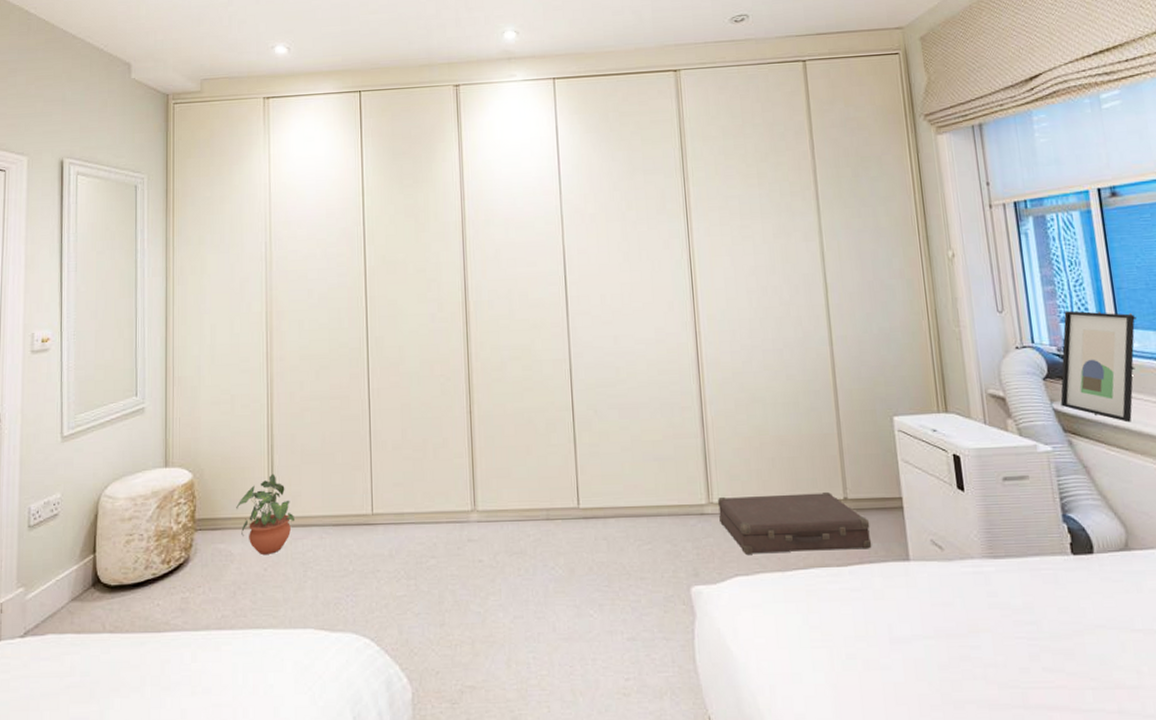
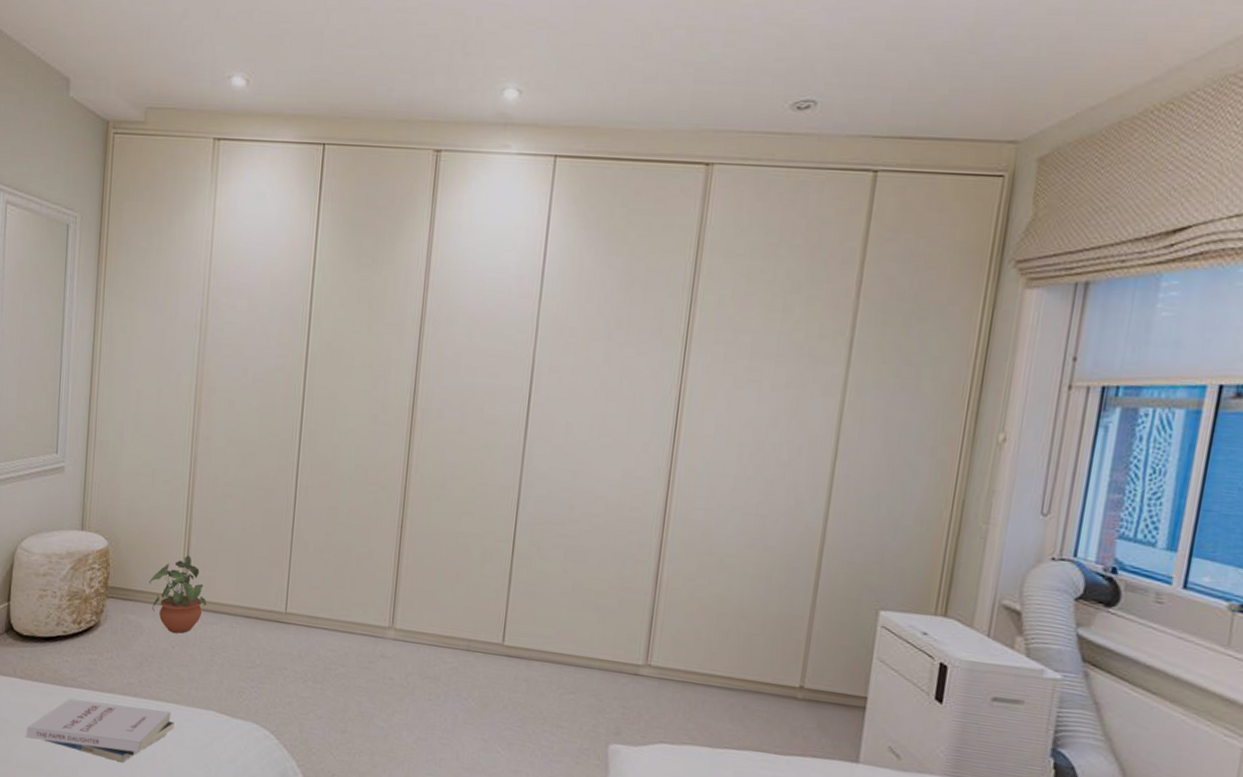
books: none [119,638,273,704] -> present [26,698,174,762]
suitcase: present [718,491,872,554] -> none [654,660,823,743]
picture frame: present [1060,310,1136,423] -> none [1088,526,1218,665]

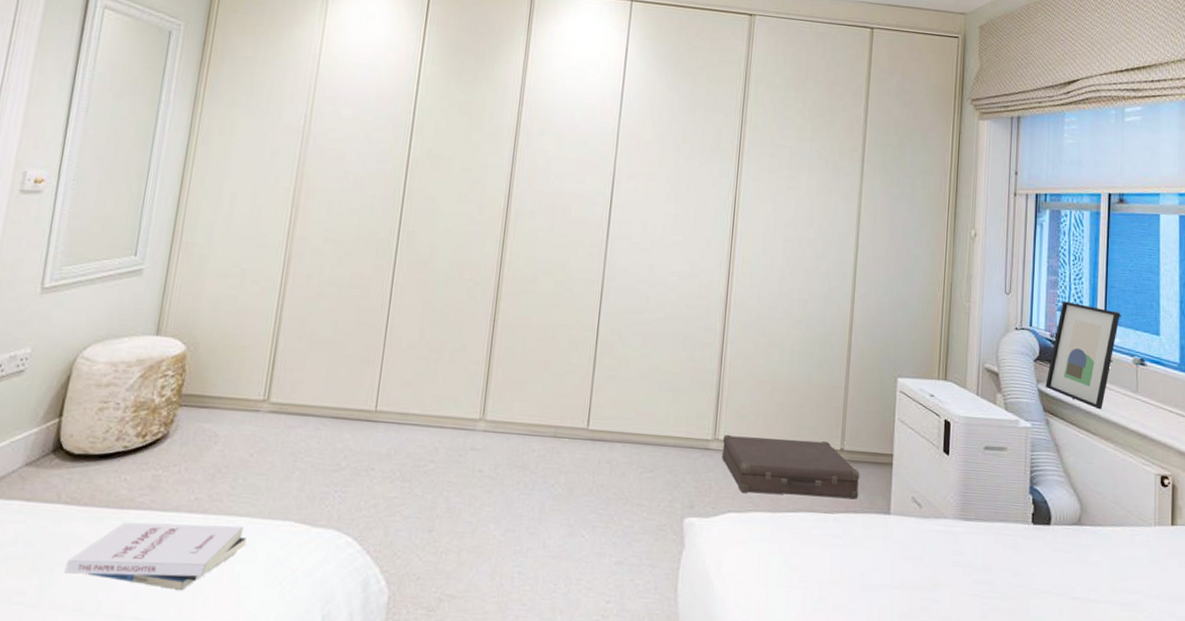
potted plant: present [149,555,206,634] -> none [229,357,292,440]
suitcase: none [654,660,823,743] -> present [722,434,860,500]
picture frame: none [1088,526,1218,665] -> present [1045,301,1122,410]

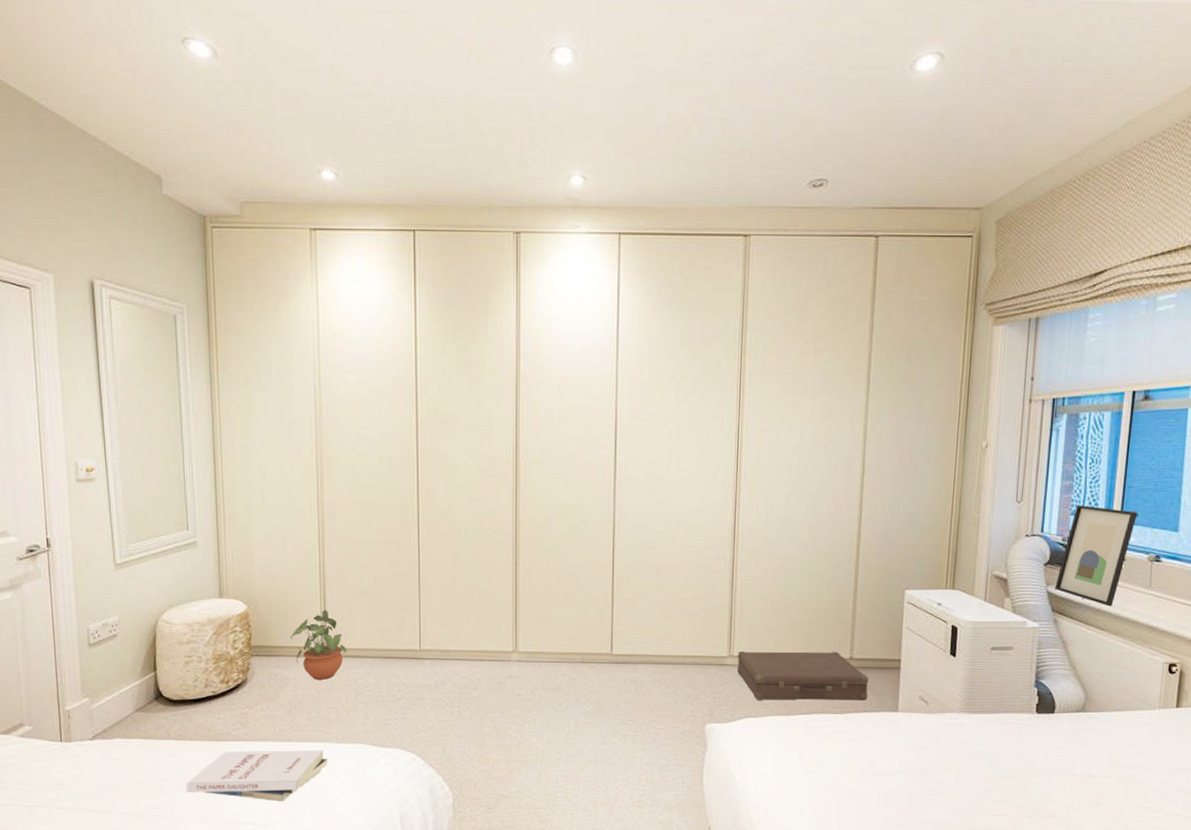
potted plant: none [229,357,292,440] -> present [290,609,346,680]

